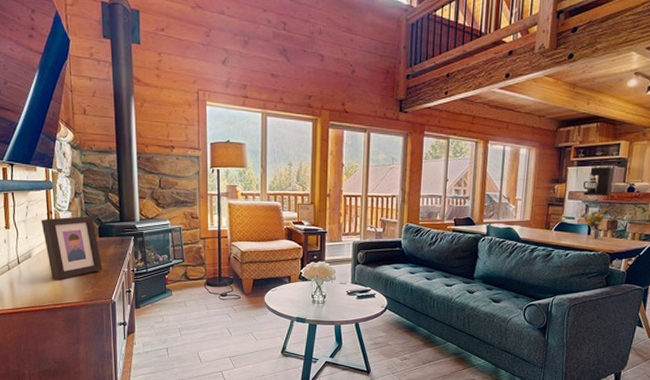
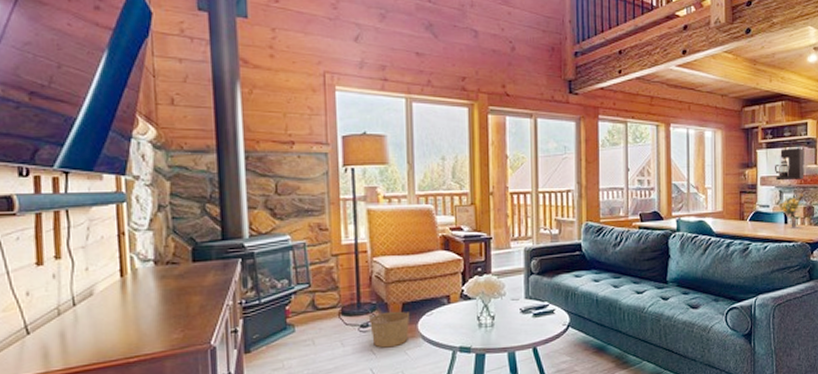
picture frame: present [41,215,103,281] -> none [108,234,197,325]
basket: none [228,285,259,313] -> present [369,311,411,348]

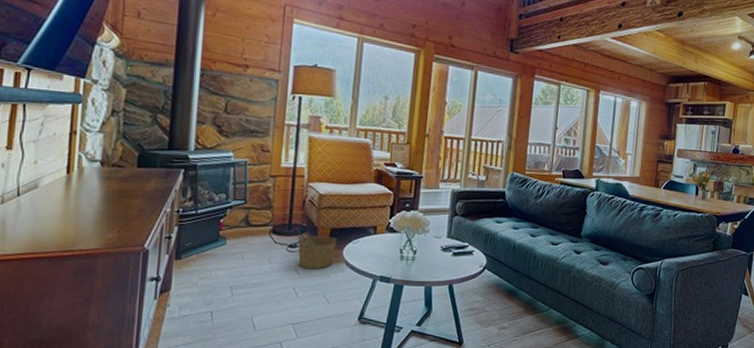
coffee maker: present [775,148,804,181] -> none [691,125,720,157]

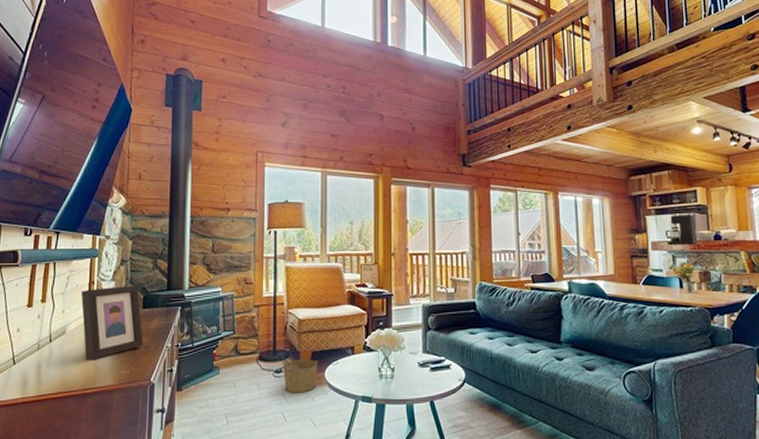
picture frame: none [59,139,137,220] -> present [81,284,143,361]
coffee maker: none [691,125,720,157] -> present [666,215,697,246]

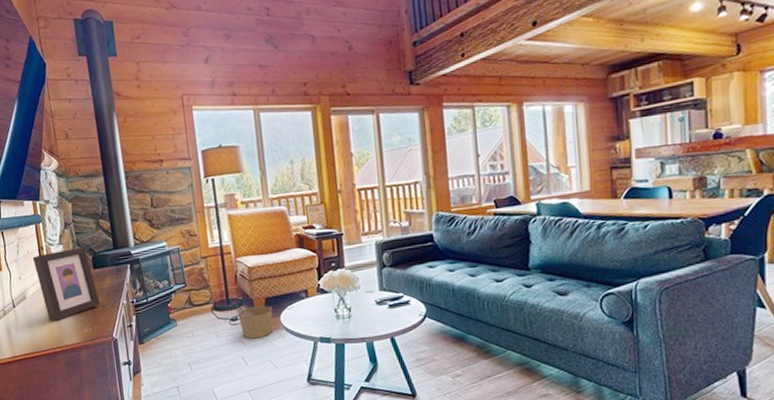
coffee maker: present [666,215,697,246] -> none [653,112,691,152]
bouquet: present [671,256,702,294] -> none [658,160,697,204]

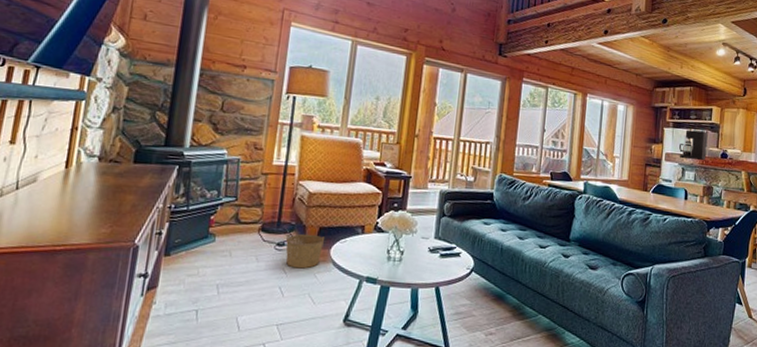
picture frame: present [32,246,100,322] -> none [58,135,131,214]
coffee maker: none [653,112,691,152] -> present [679,130,707,161]

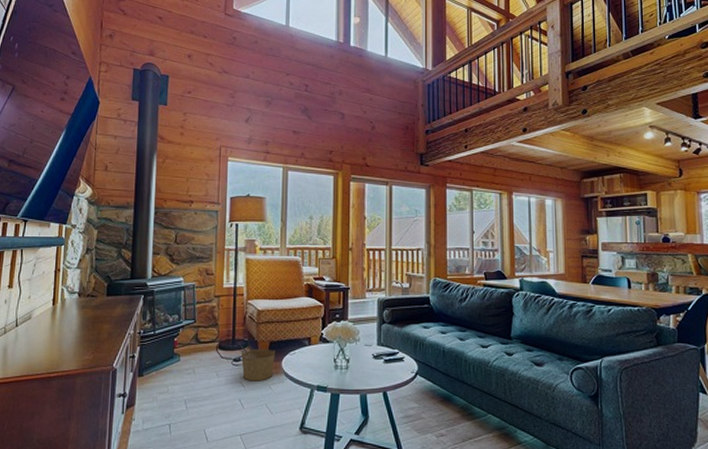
coffee maker: present [679,130,707,161] -> none [616,217,645,247]

